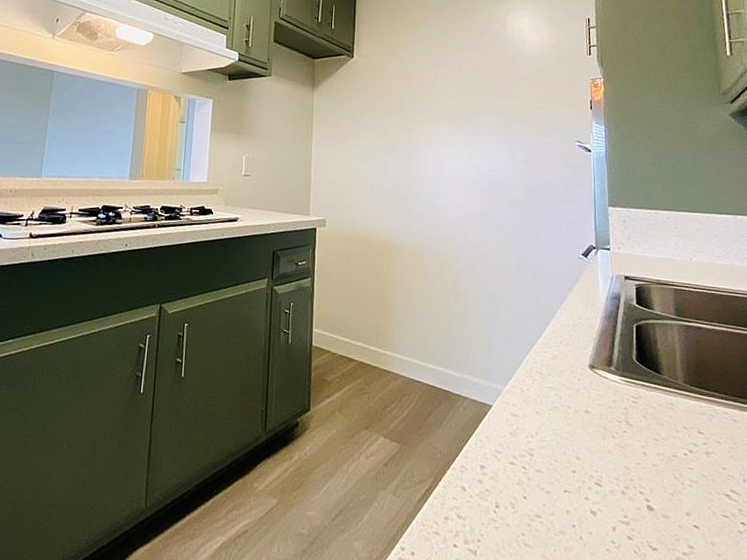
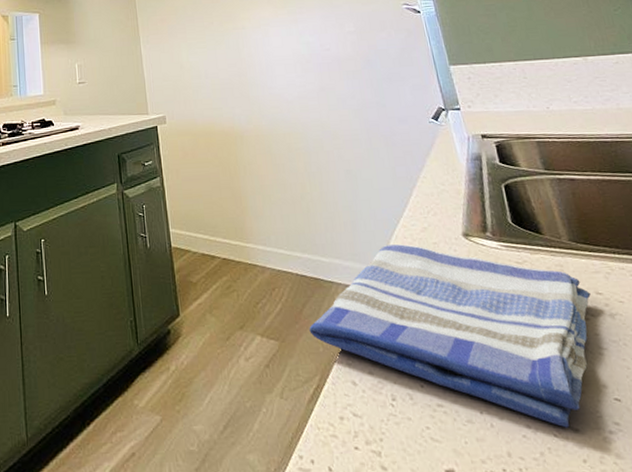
dish towel: none [430,367,693,546] -> present [309,243,591,428]

